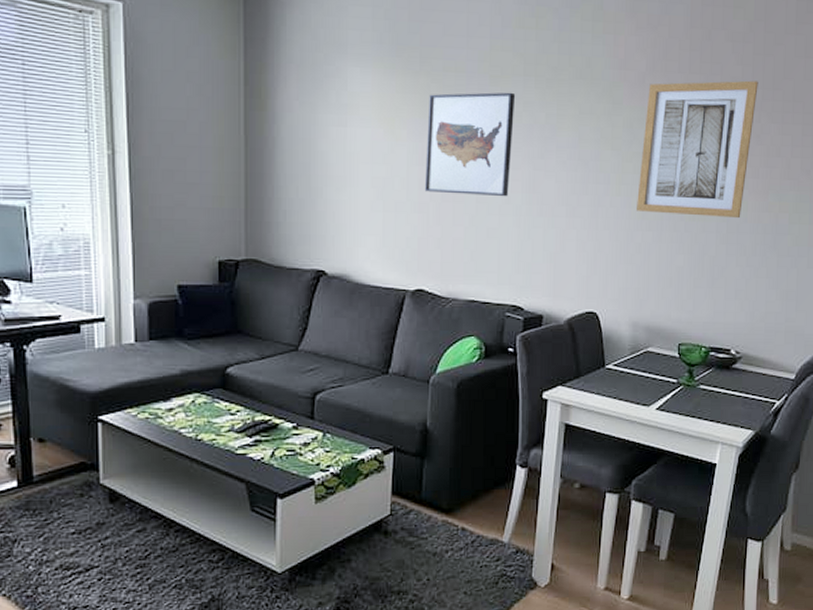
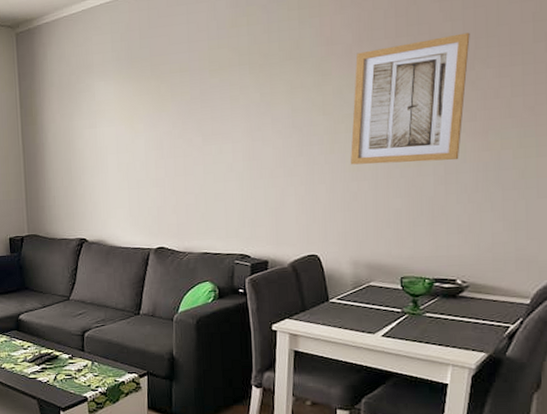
wall art: present [425,92,516,197] -> none [159,80,233,170]

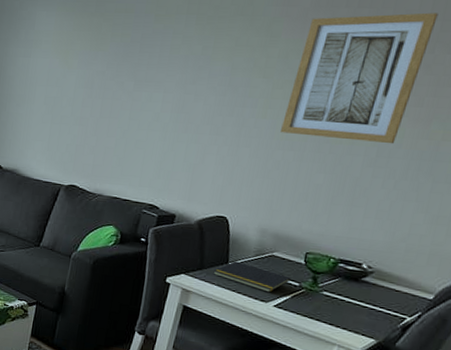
notepad: none [317,297,392,323] -> present [214,261,291,293]

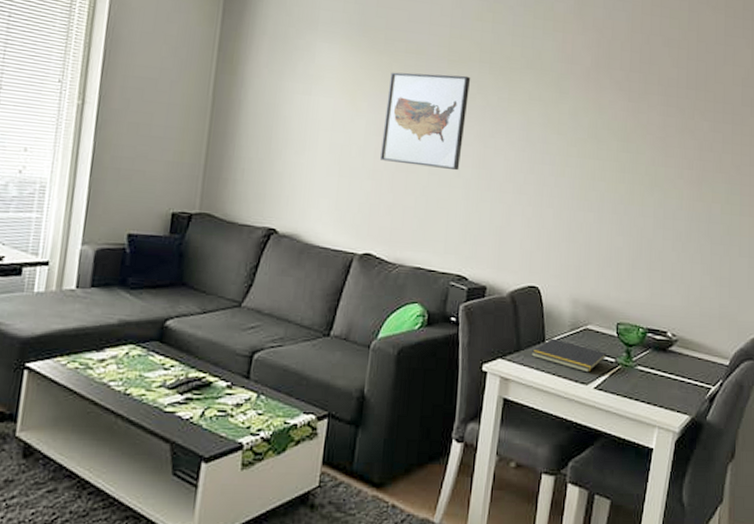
wall art: none [87,28,177,116] -> present [380,72,471,171]
wall art: present [281,12,439,144] -> none [580,78,692,206]

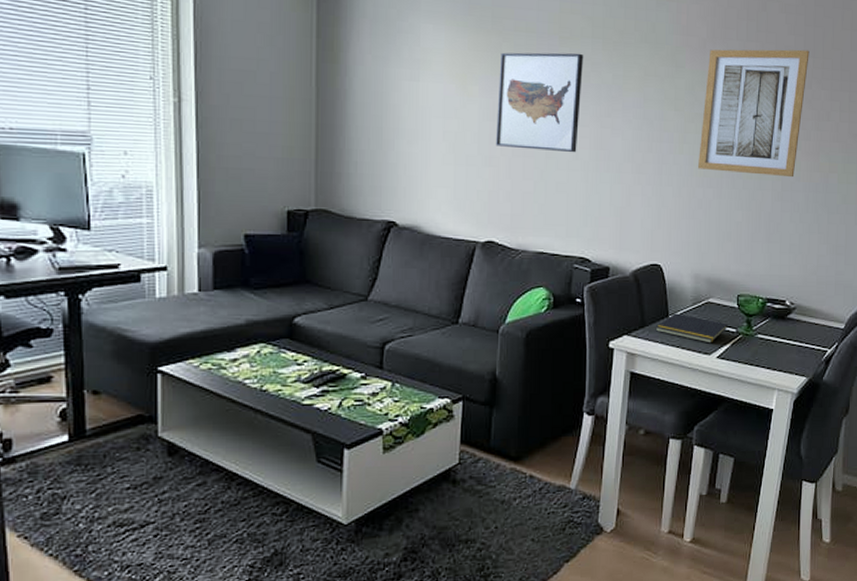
wall art: none [580,78,692,206] -> present [698,49,810,178]

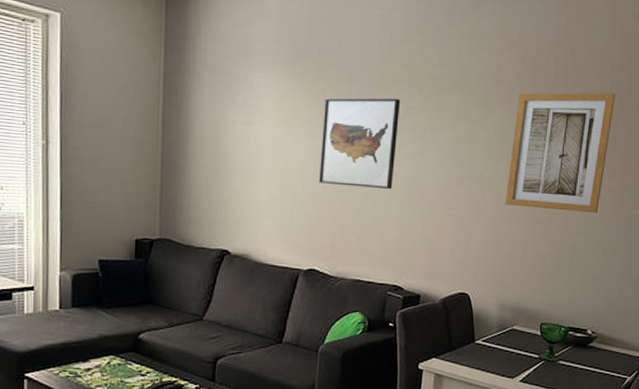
notepad: present [656,313,728,344] -> none [463,339,531,368]

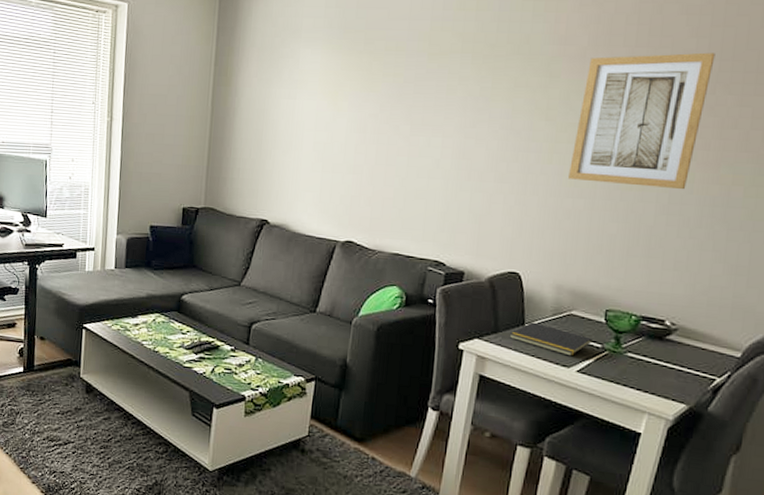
wall art: present [319,98,401,190] -> none [361,68,452,162]
notepad: none [463,339,531,368] -> present [510,322,593,356]

